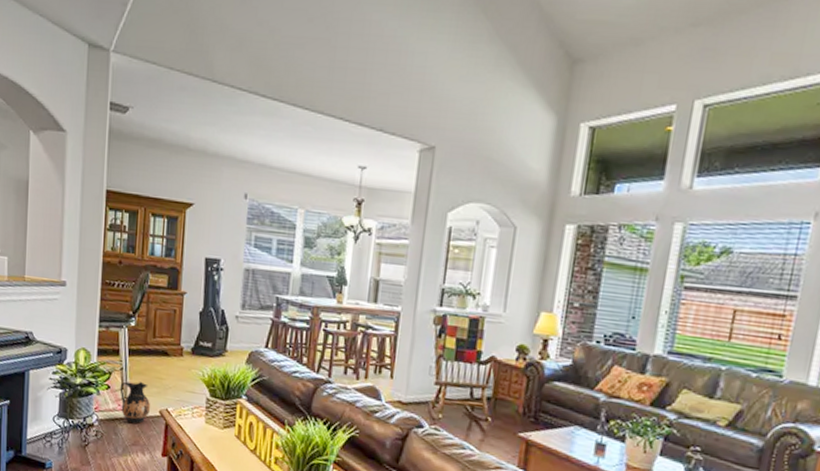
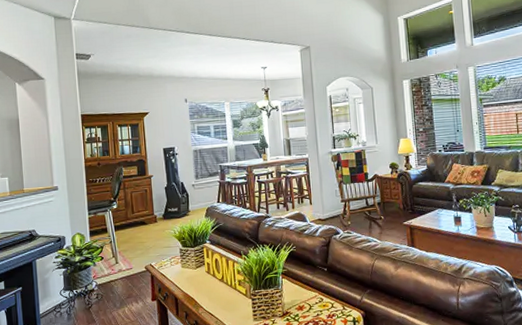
ceramic jug: present [120,381,151,424] -> none [111,248,138,282]

